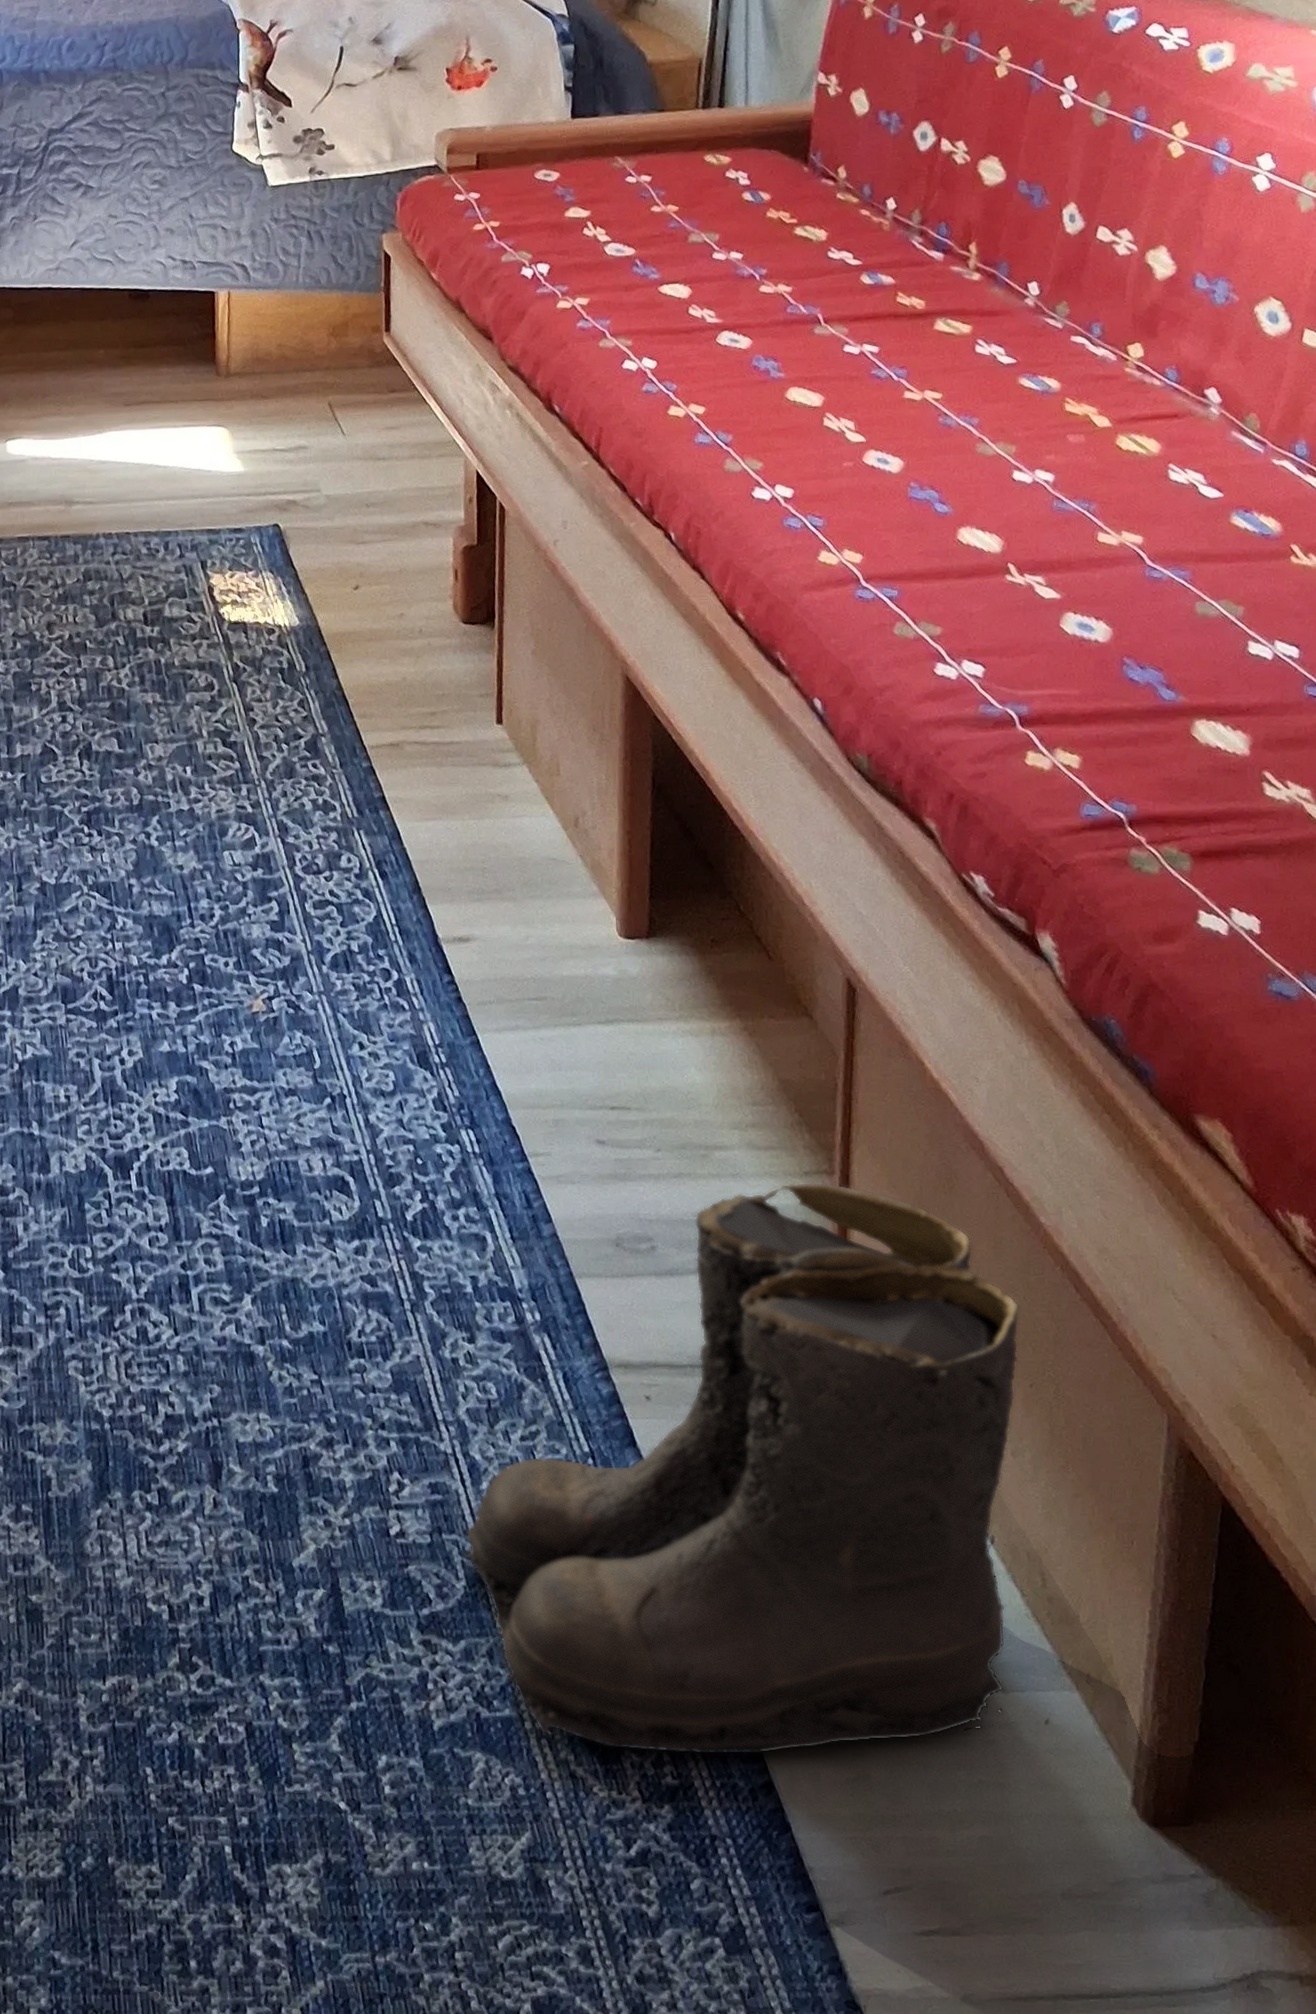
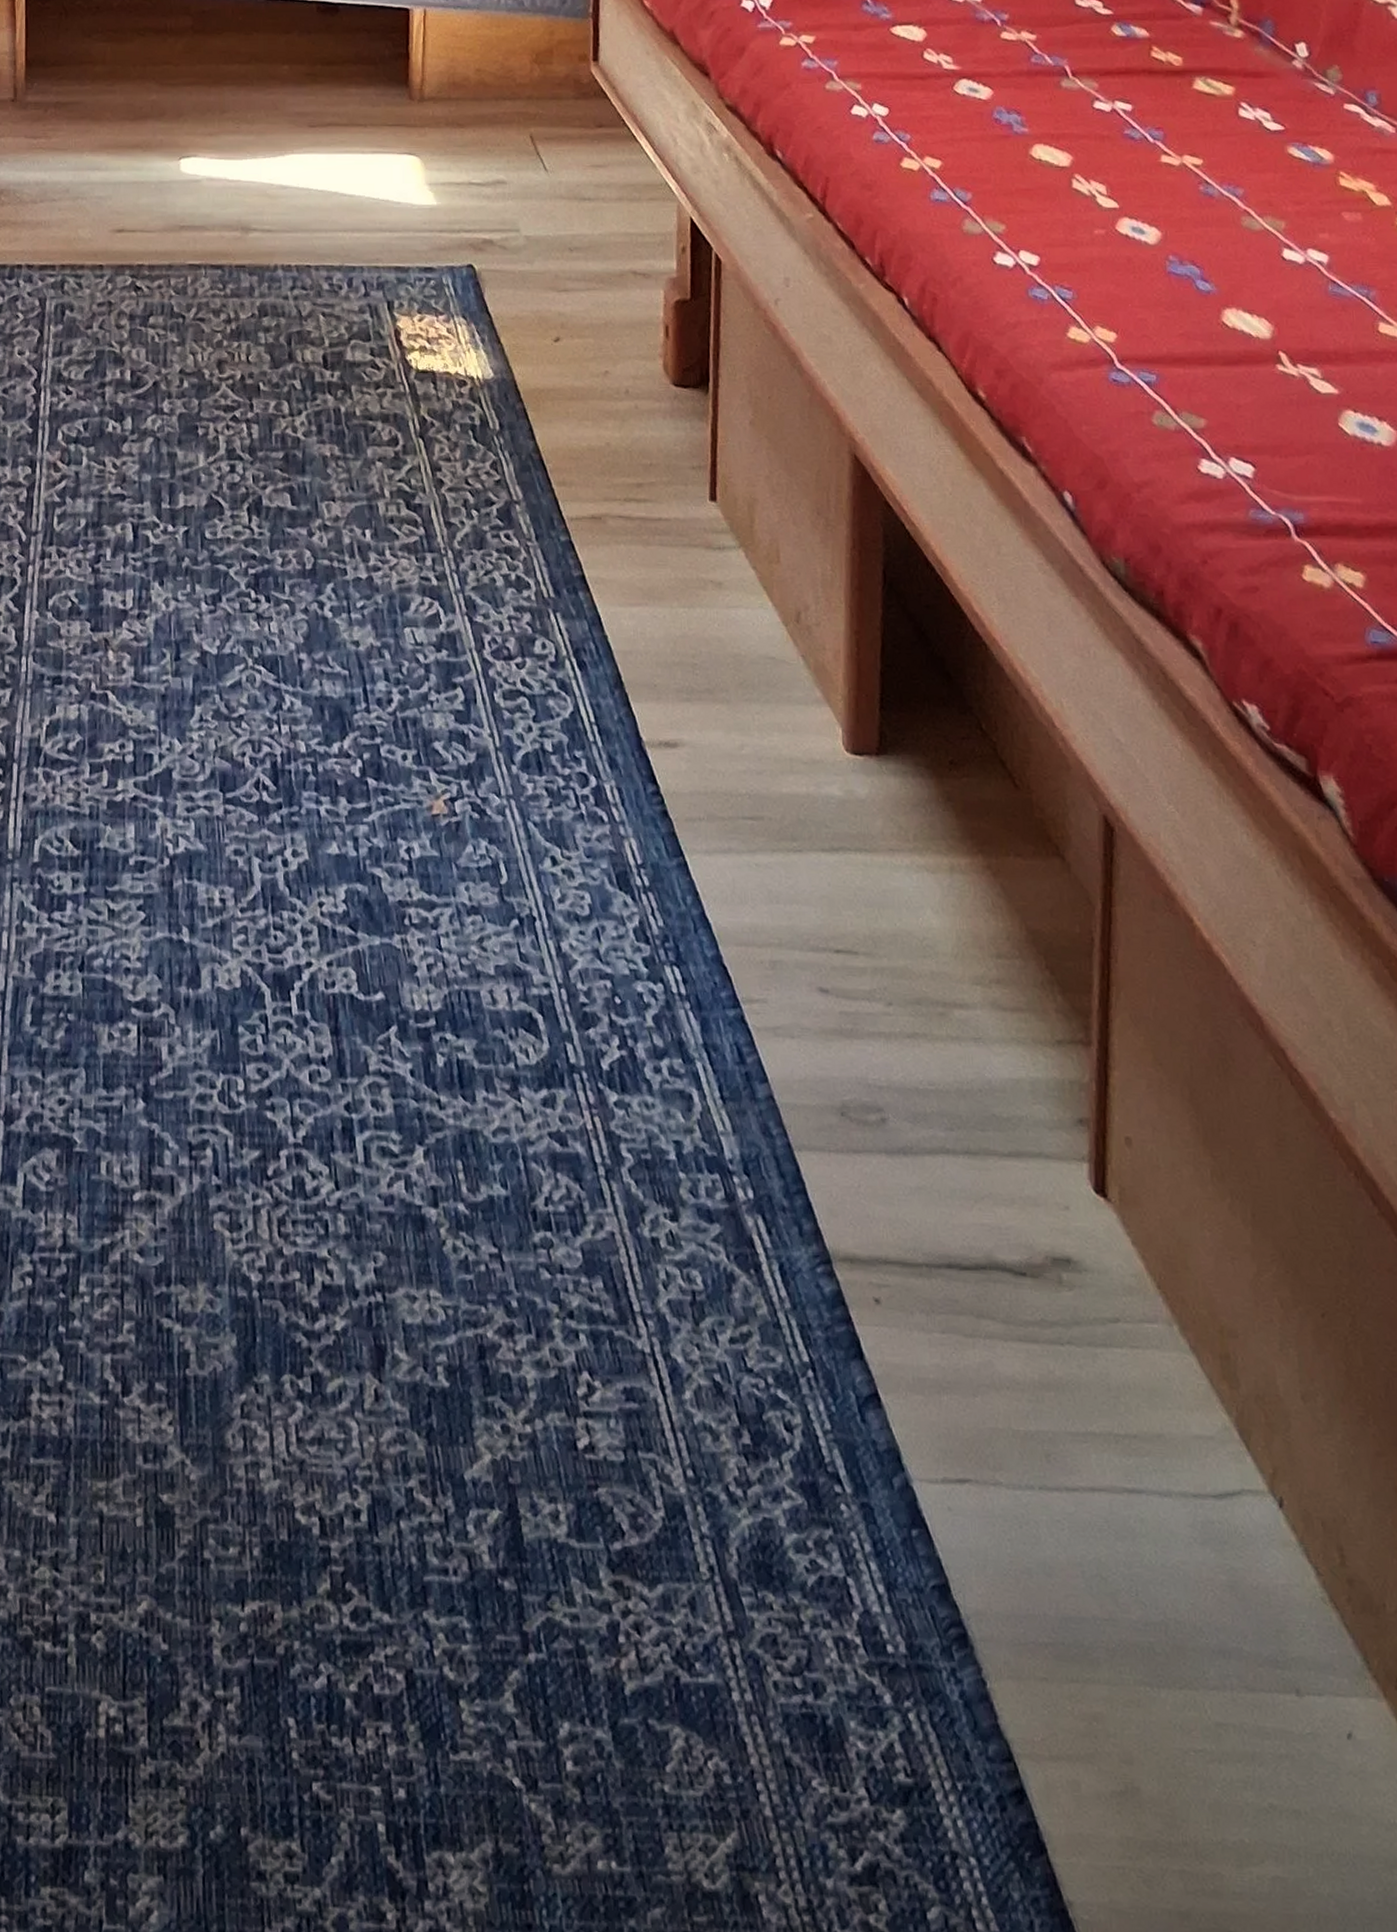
boots: present [462,1182,1020,1755] -> none [660,1052,1309,1753]

